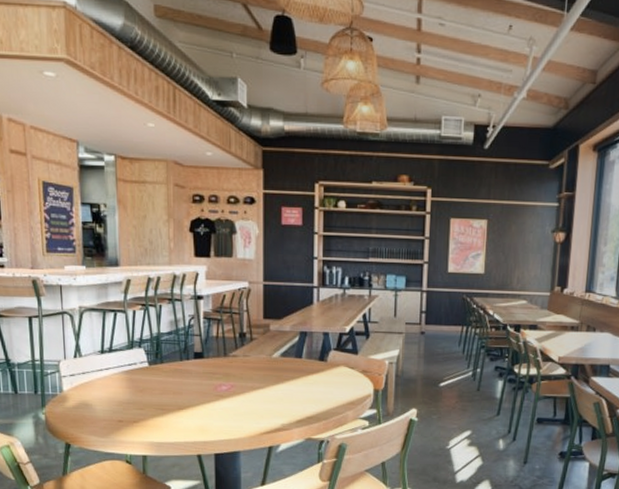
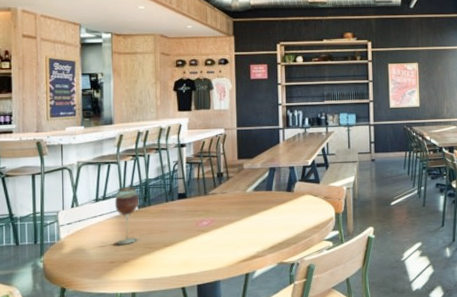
wineglass: none [122,339,150,404] -> present [114,186,139,245]

